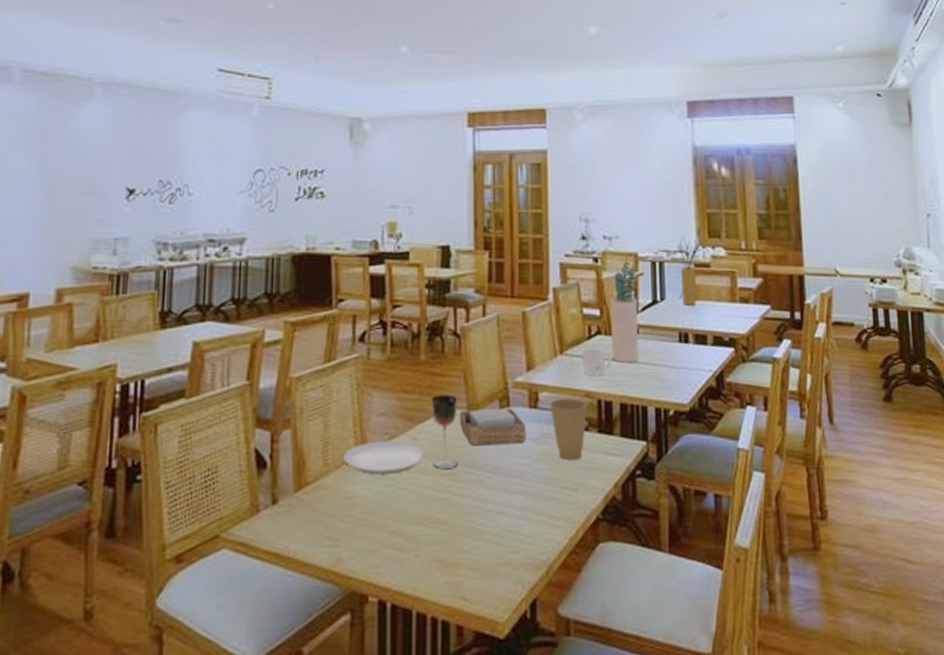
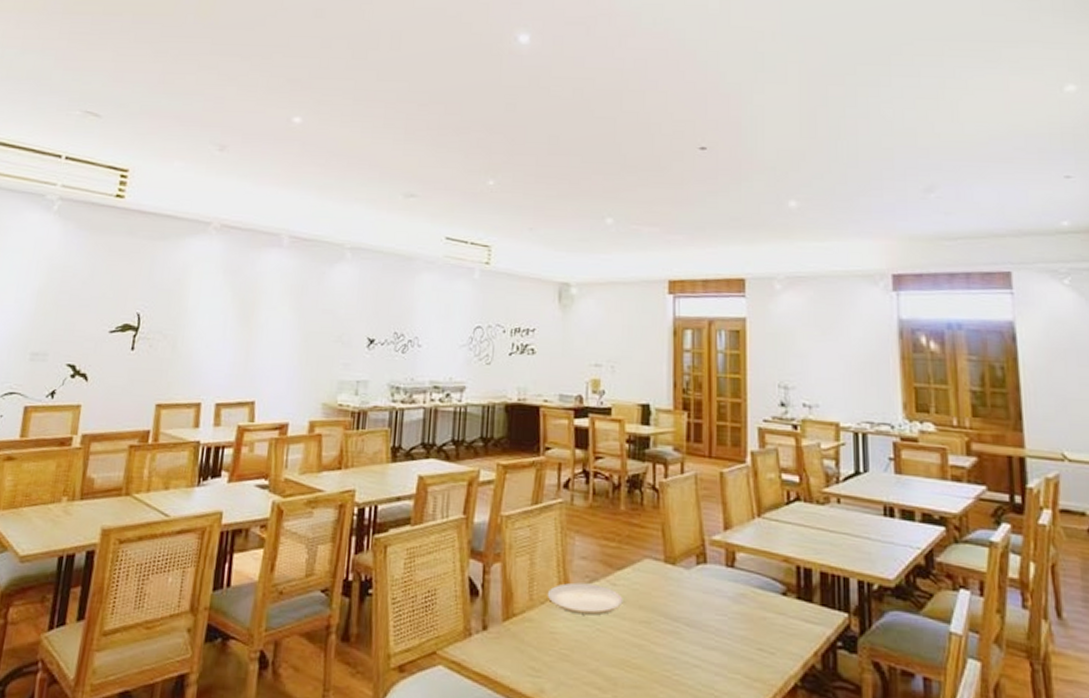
wineglass: present [430,394,458,470] -> none [629,544,656,618]
napkin holder: present [459,407,527,446] -> none [657,562,723,600]
cup: present [550,399,587,460] -> none [747,561,785,623]
mug: present [582,349,612,377] -> none [780,514,812,543]
vase: present [610,257,639,363] -> none [810,426,841,532]
vase: present [678,235,702,305] -> none [882,408,909,480]

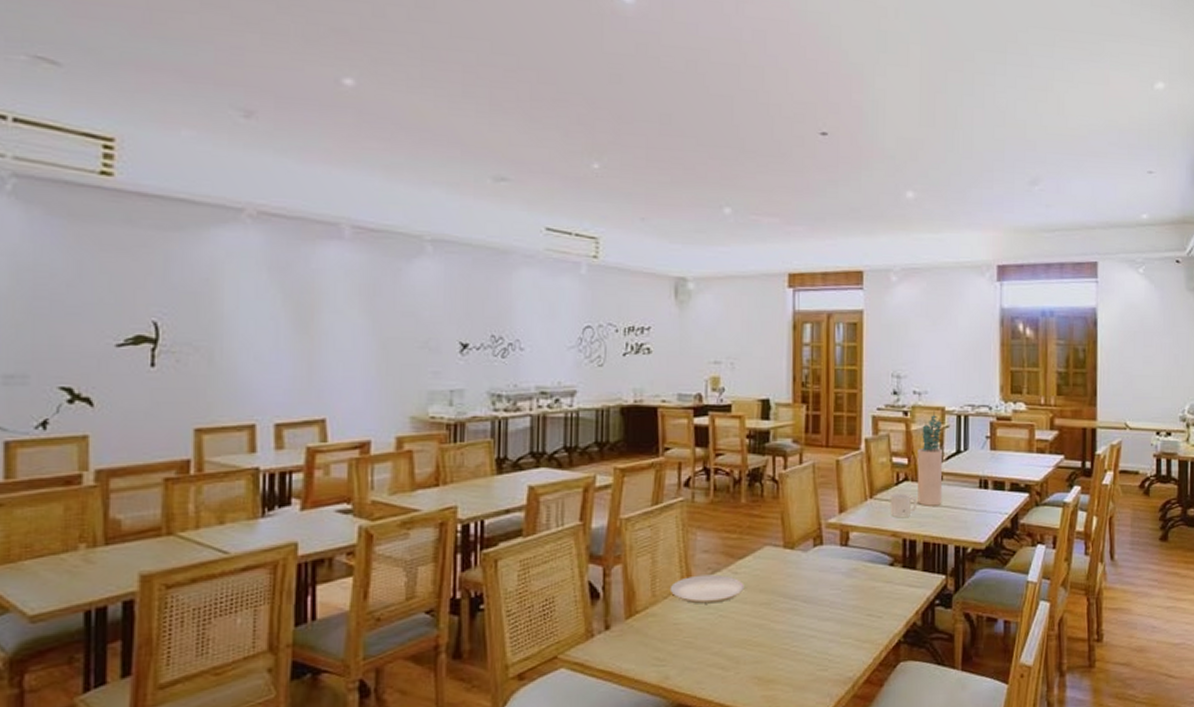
mug: none [780,514,812,543] -> present [890,493,918,518]
vase: none [810,426,841,532] -> present [917,411,943,506]

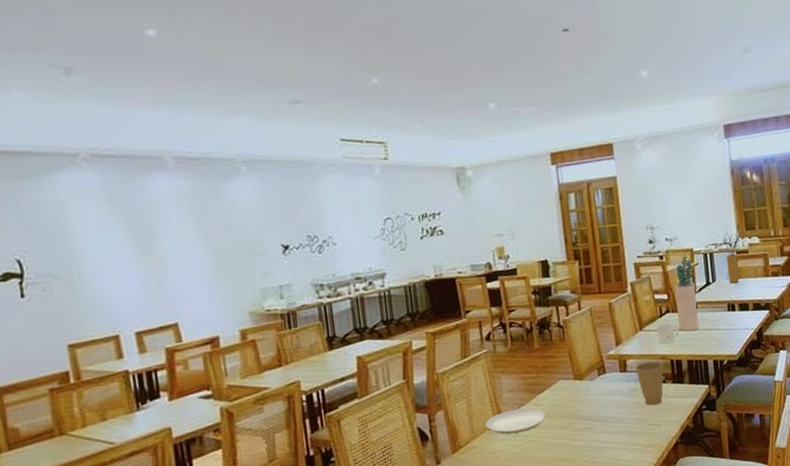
cup: none [859,538,893,591] -> present [635,361,664,405]
vase: none [982,391,1005,455] -> present [723,231,741,284]

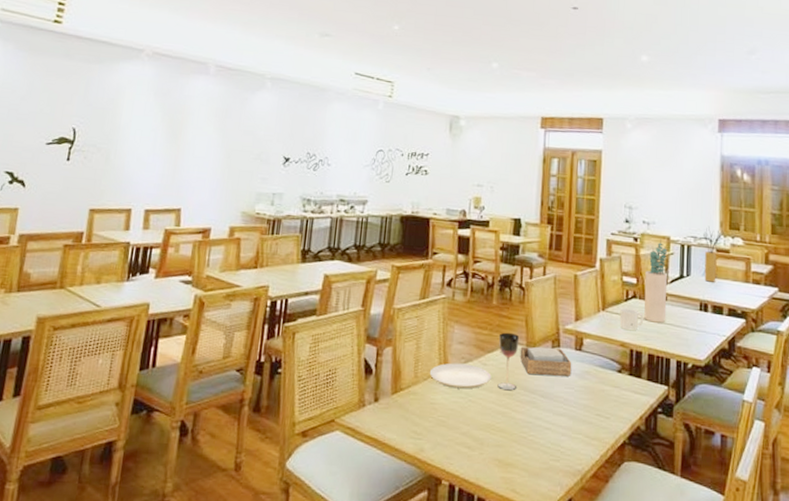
wineglass: none [546,370,571,424] -> present [497,332,520,391]
napkin holder: none [569,374,620,405] -> present [520,346,572,376]
cup: present [635,361,664,405] -> none [591,345,622,394]

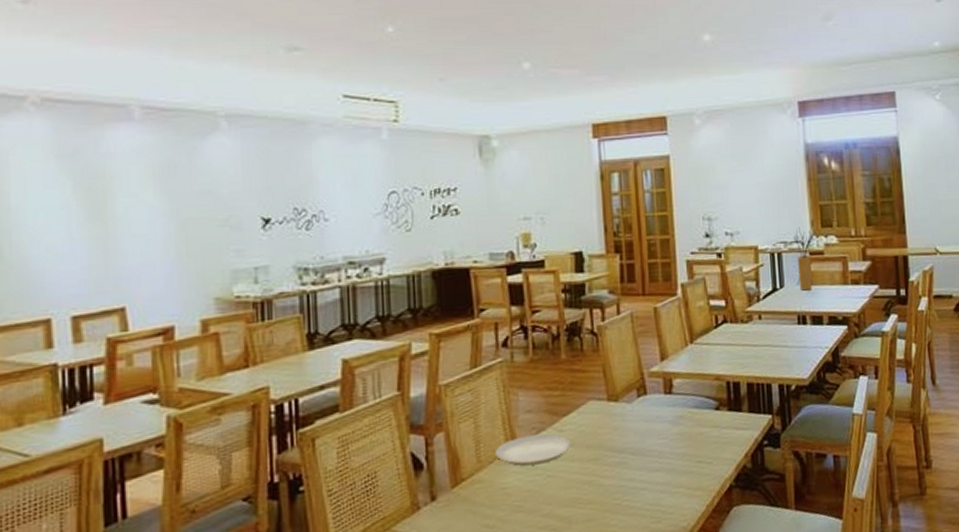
wineglass: present [497,332,520,391] -> none [573,388,602,456]
napkin holder: present [520,346,572,376] -> none [601,395,664,433]
mug: present [619,308,644,331] -> none [710,335,738,362]
vase: present [644,239,668,323] -> none [734,250,763,347]

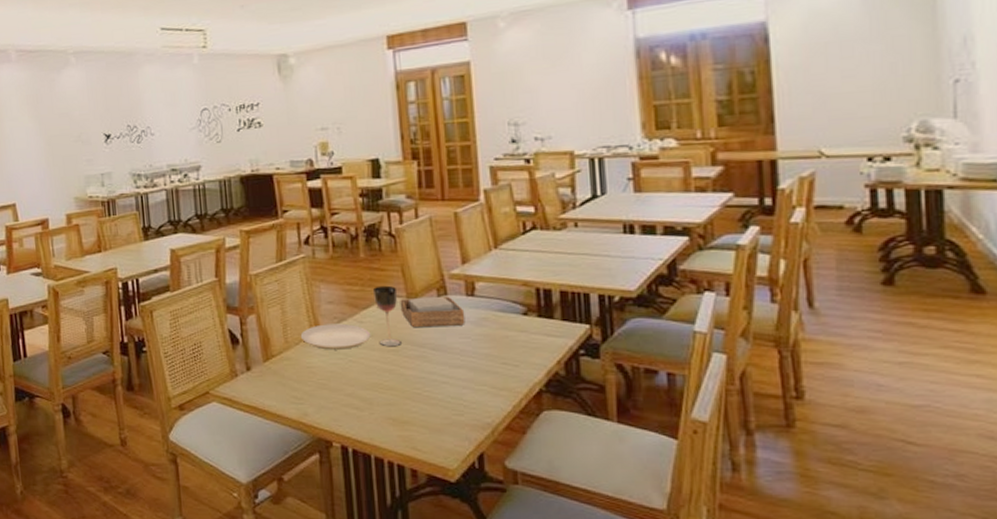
wineglass: none [573,388,602,456] -> present [372,285,401,347]
napkin holder: none [601,395,664,433] -> present [400,296,466,328]
vase: present [794,227,816,291] -> none [620,129,648,198]

